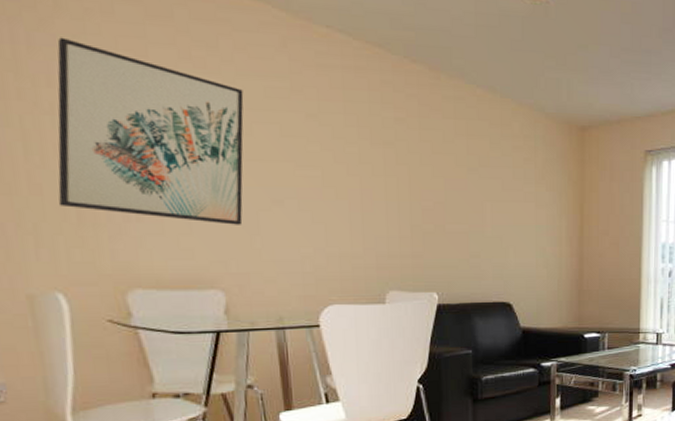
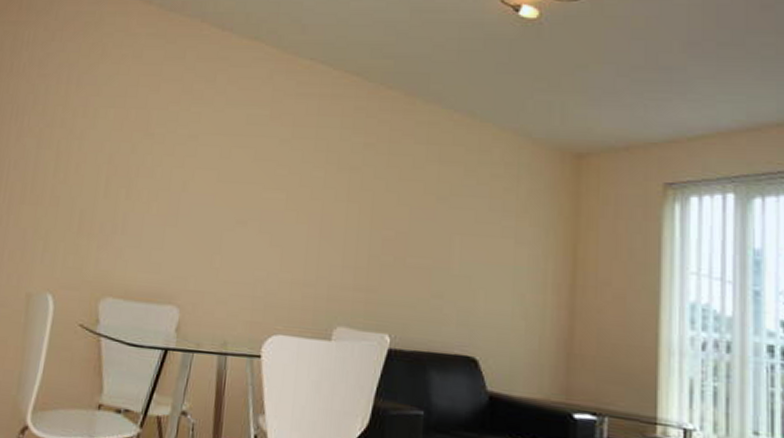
wall art: present [57,37,244,225] -> none [68,78,229,243]

